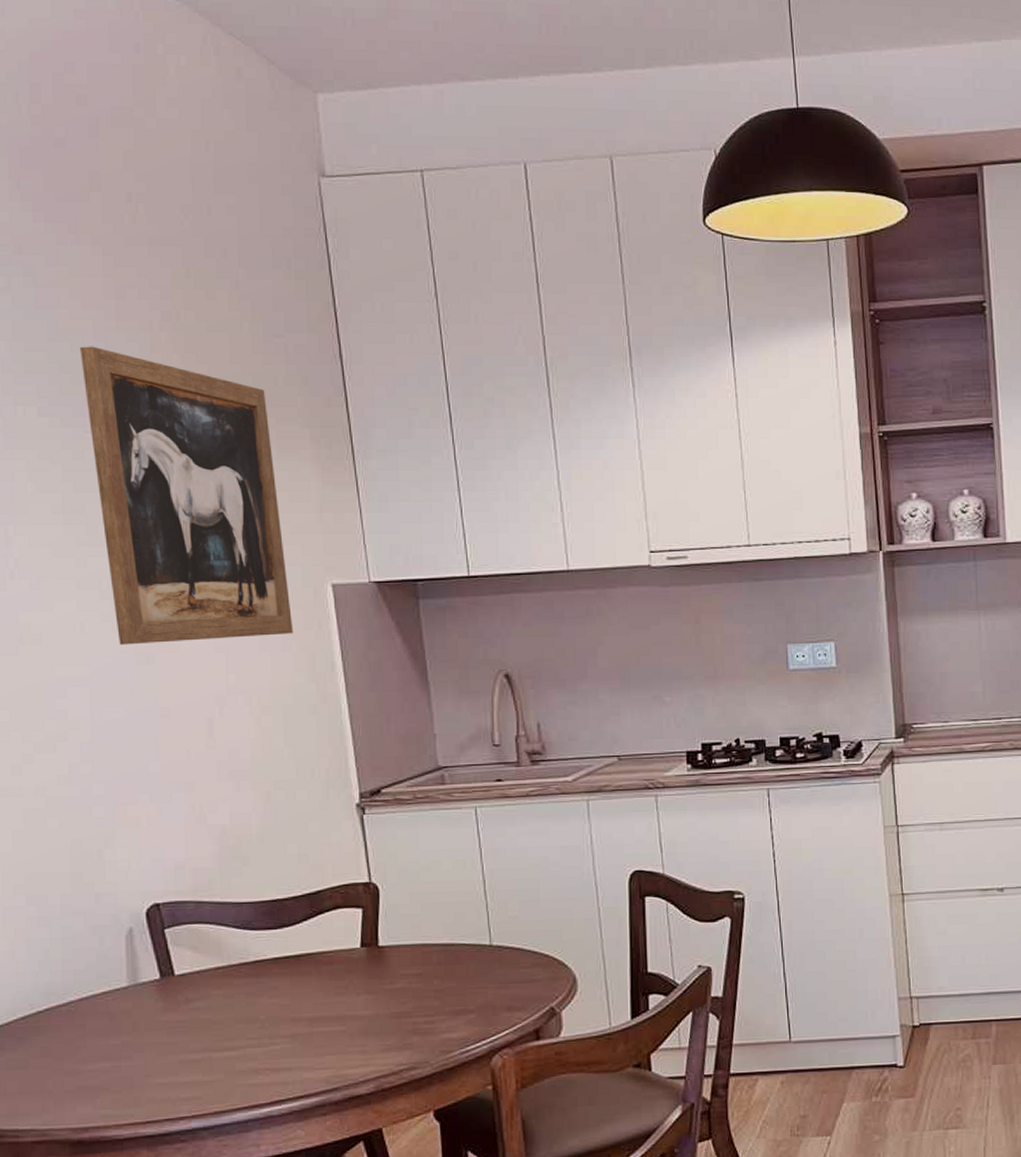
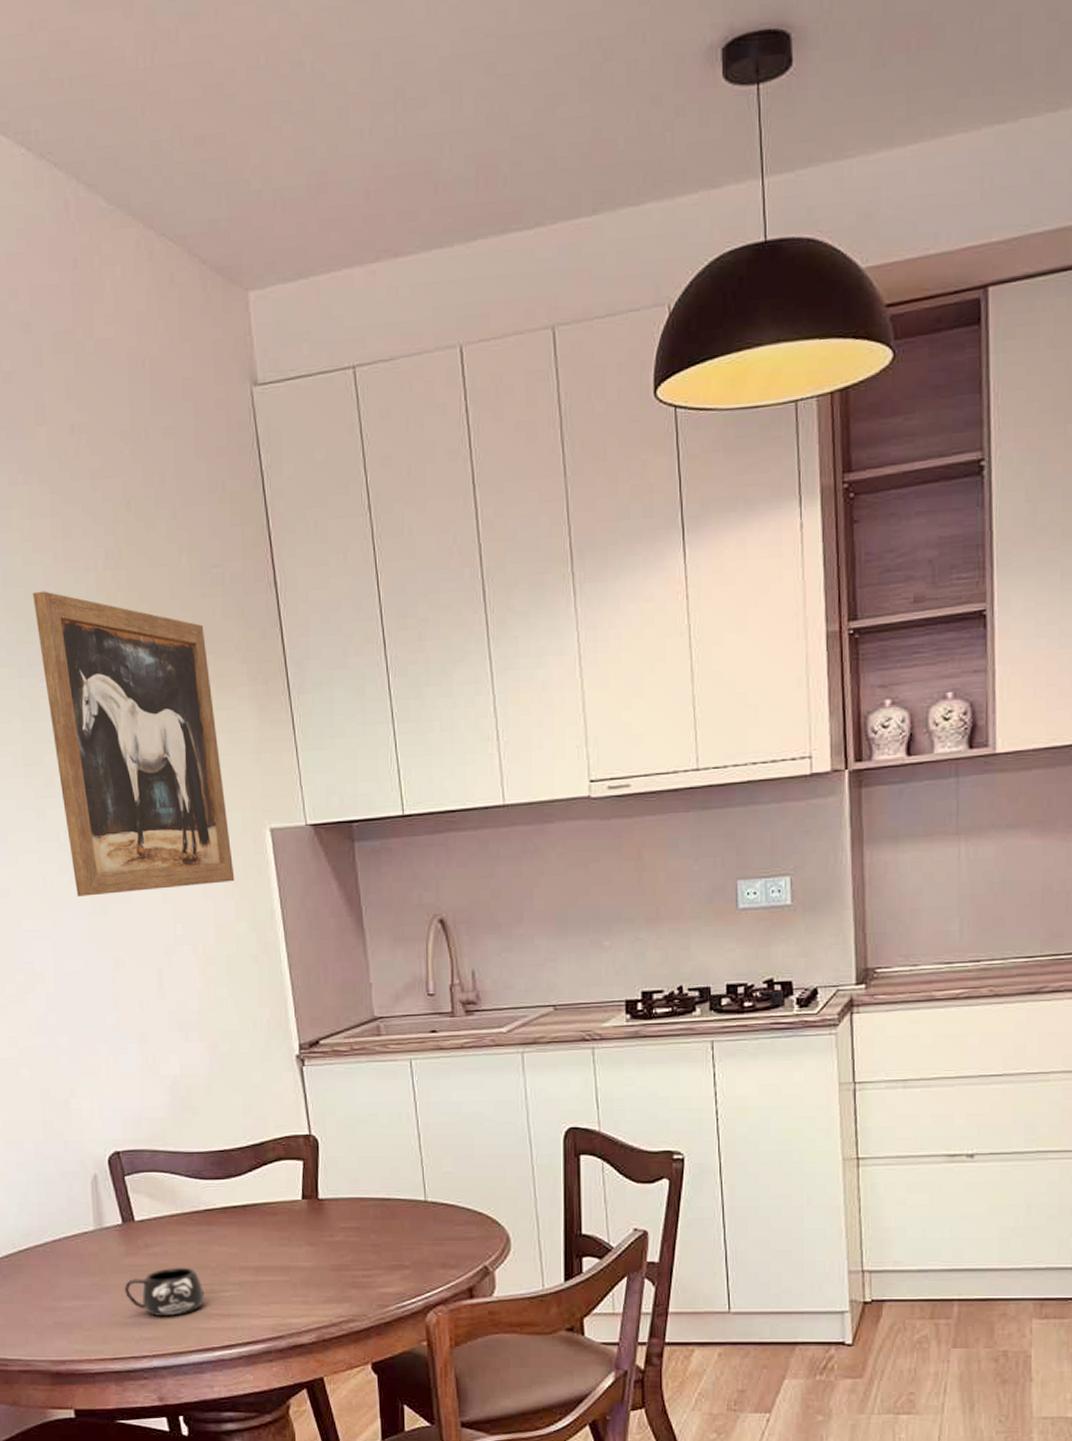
mug: none [160,1021,252,1074] -> present [124,1267,205,1316]

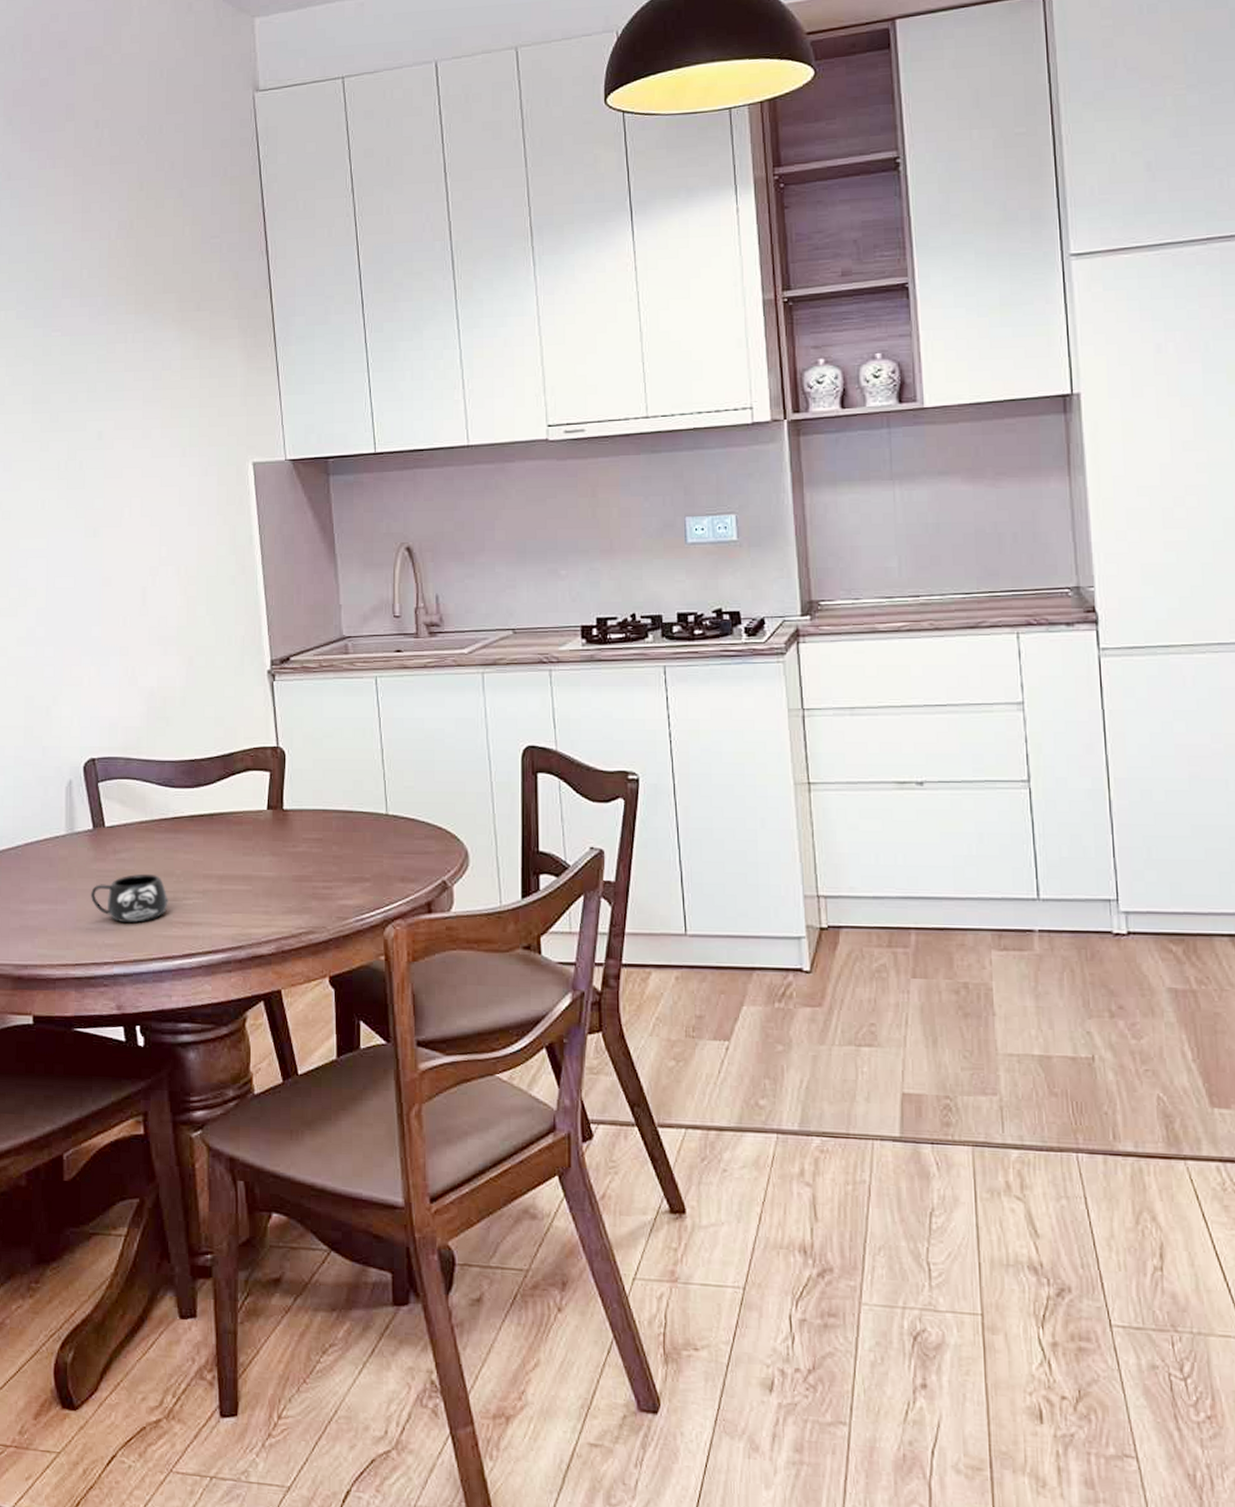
wall art: present [33,591,235,897] -> none [52,255,218,520]

